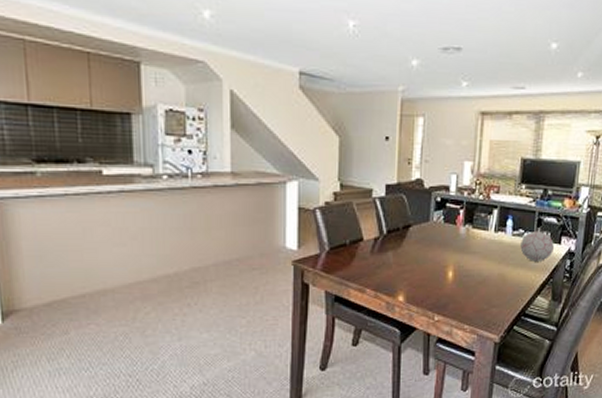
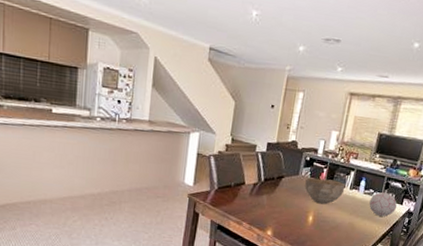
bowl: none [439,223,489,255] -> present [304,177,346,205]

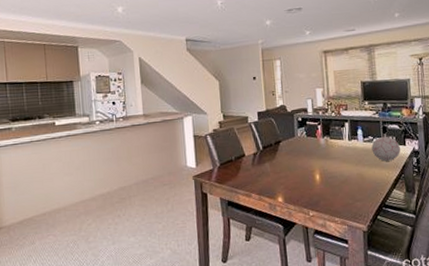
bowl: present [304,177,346,205] -> none [303,134,344,161]

